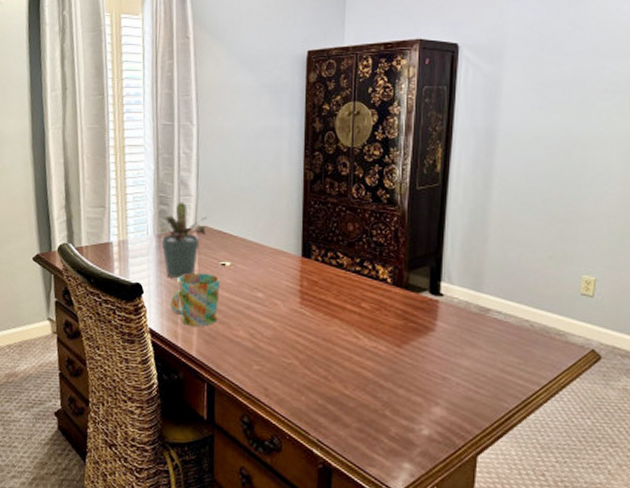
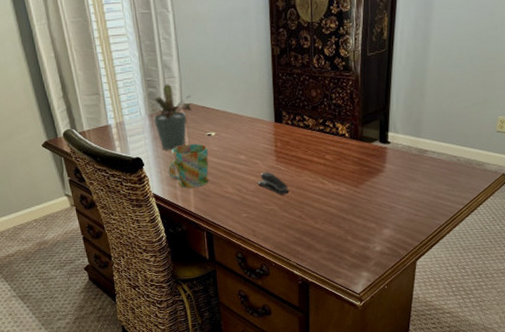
stapler: none [275,316,314,347] -> present [257,172,290,195]

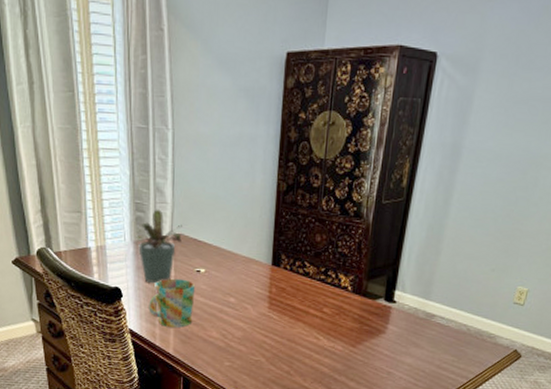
stapler: present [257,172,290,195] -> none [245,319,280,346]

